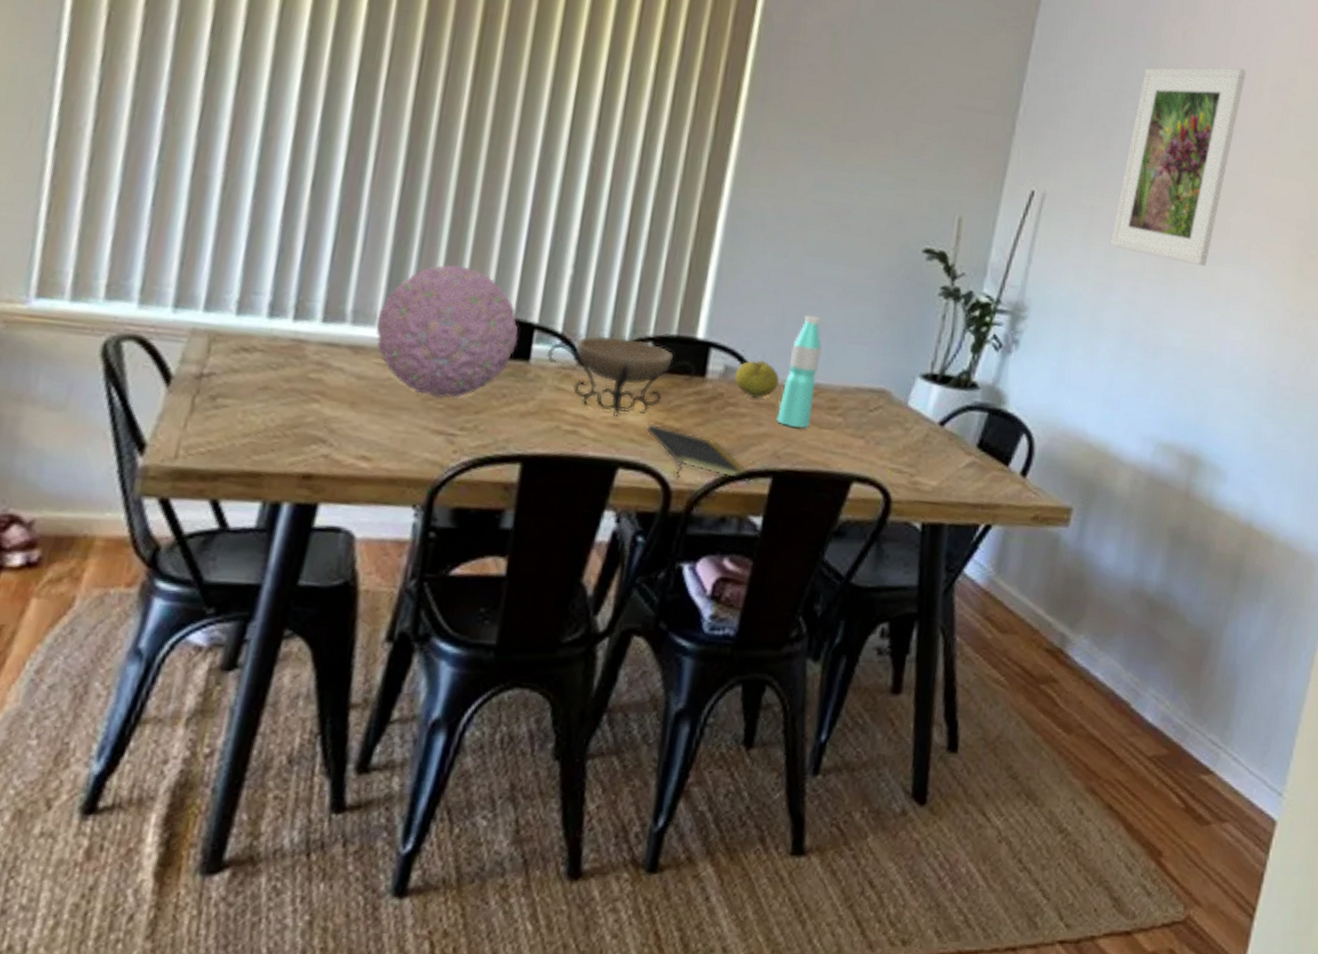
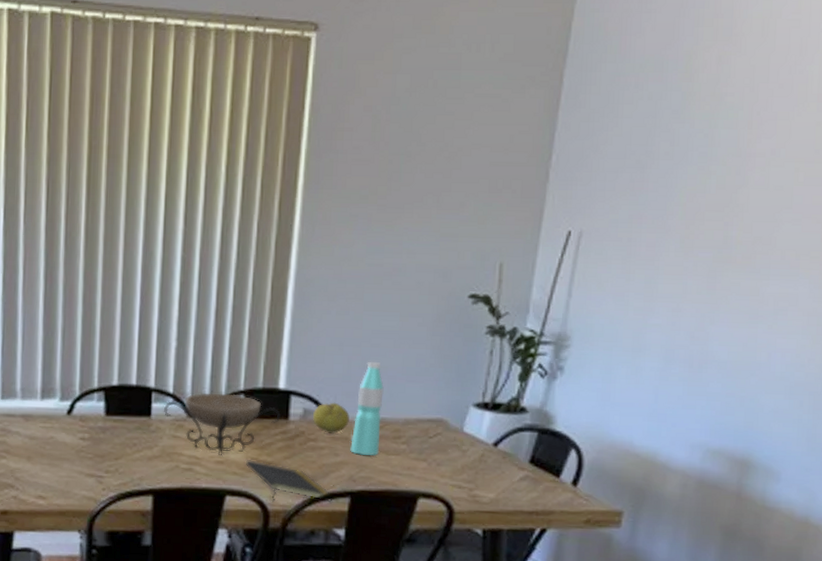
decorative orb: present [376,264,519,399] -> none [38,347,141,450]
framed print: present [1110,67,1247,267] -> none [649,84,790,282]

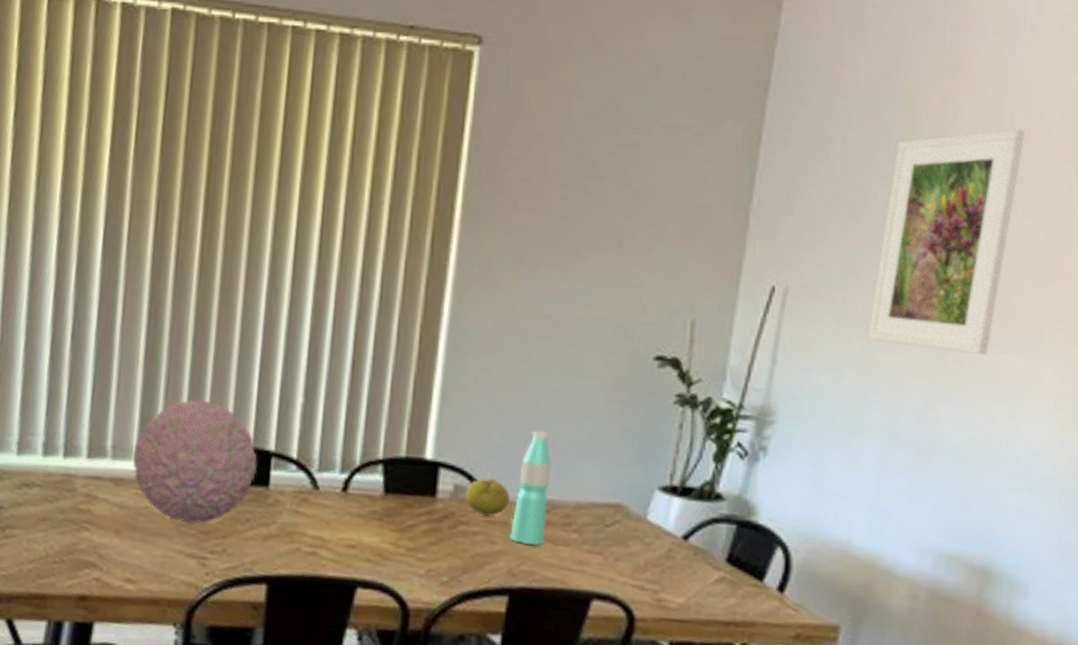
decorative orb: none [38,347,141,450] -> present [133,399,257,525]
decorative bowl: present [163,392,281,455] -> none [284,460,427,537]
notepad: present [246,459,332,502] -> none [382,543,487,599]
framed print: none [649,84,790,282] -> present [868,129,1026,356]

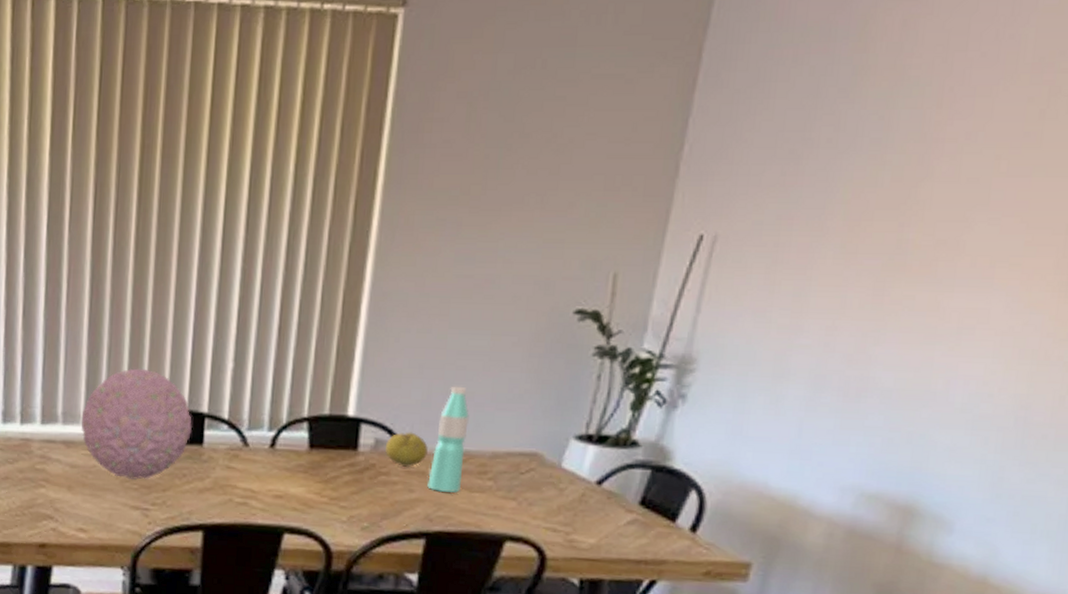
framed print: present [868,129,1026,356] -> none [800,51,995,295]

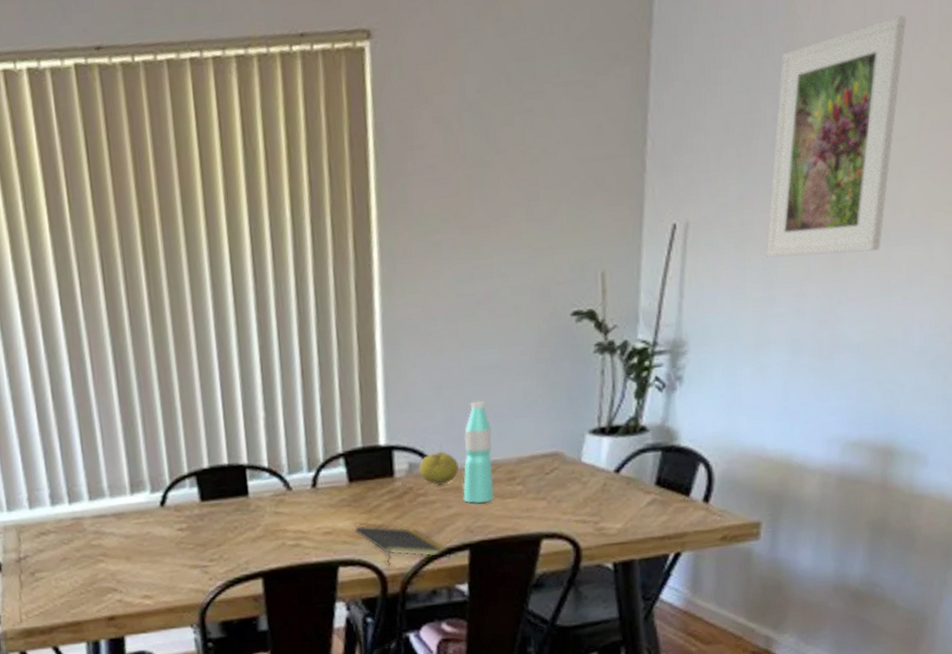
decorative orb: present [81,368,192,481] -> none [127,430,236,541]
notepad: none [308,493,405,542] -> present [355,524,451,567]
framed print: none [800,51,995,295] -> present [766,15,907,257]

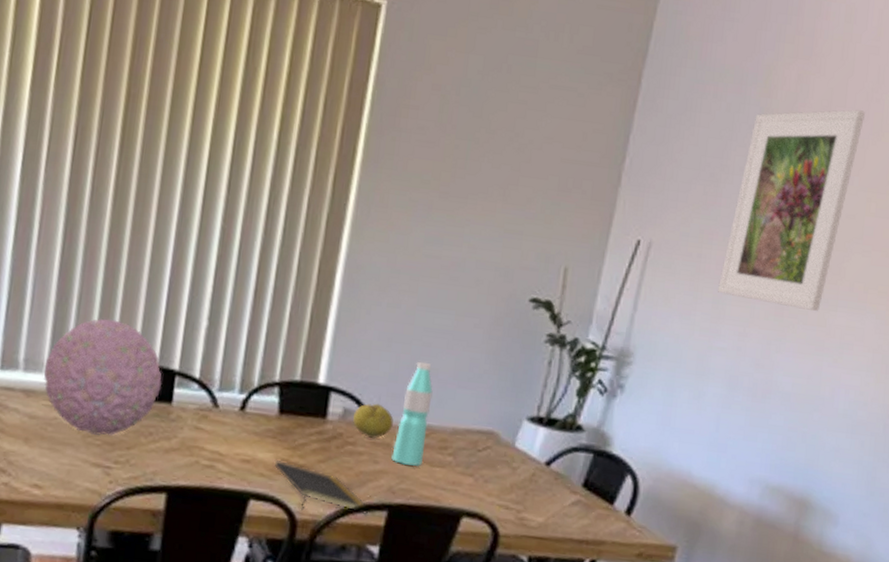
decorative orb: none [127,430,236,541] -> present [43,318,162,436]

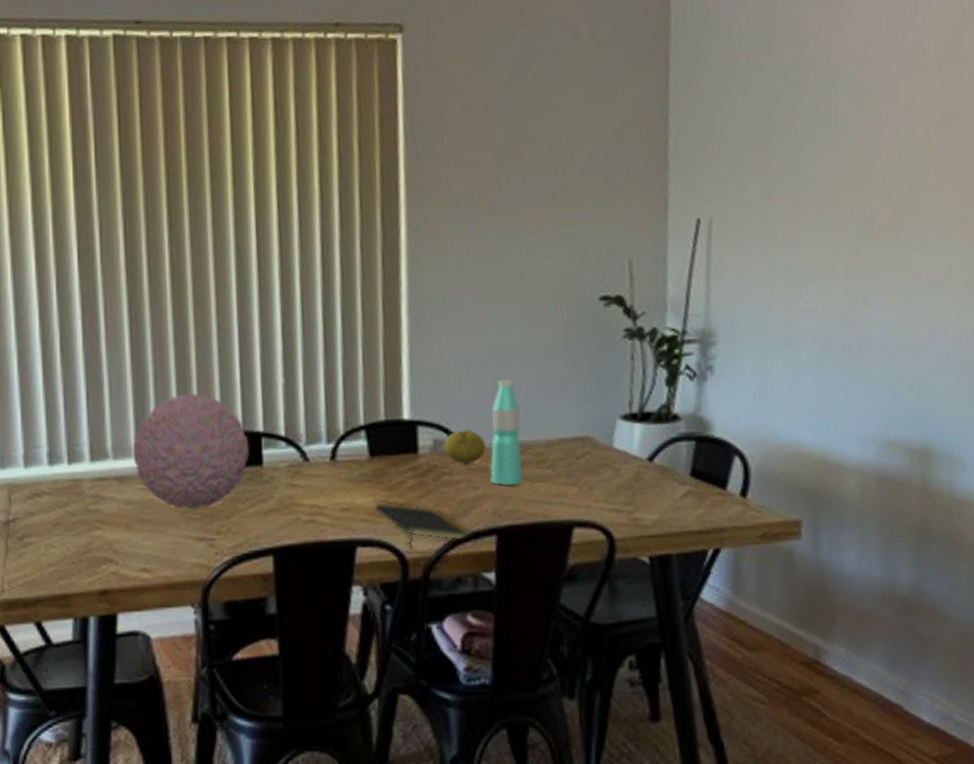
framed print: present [718,110,866,312] -> none [789,47,906,257]

